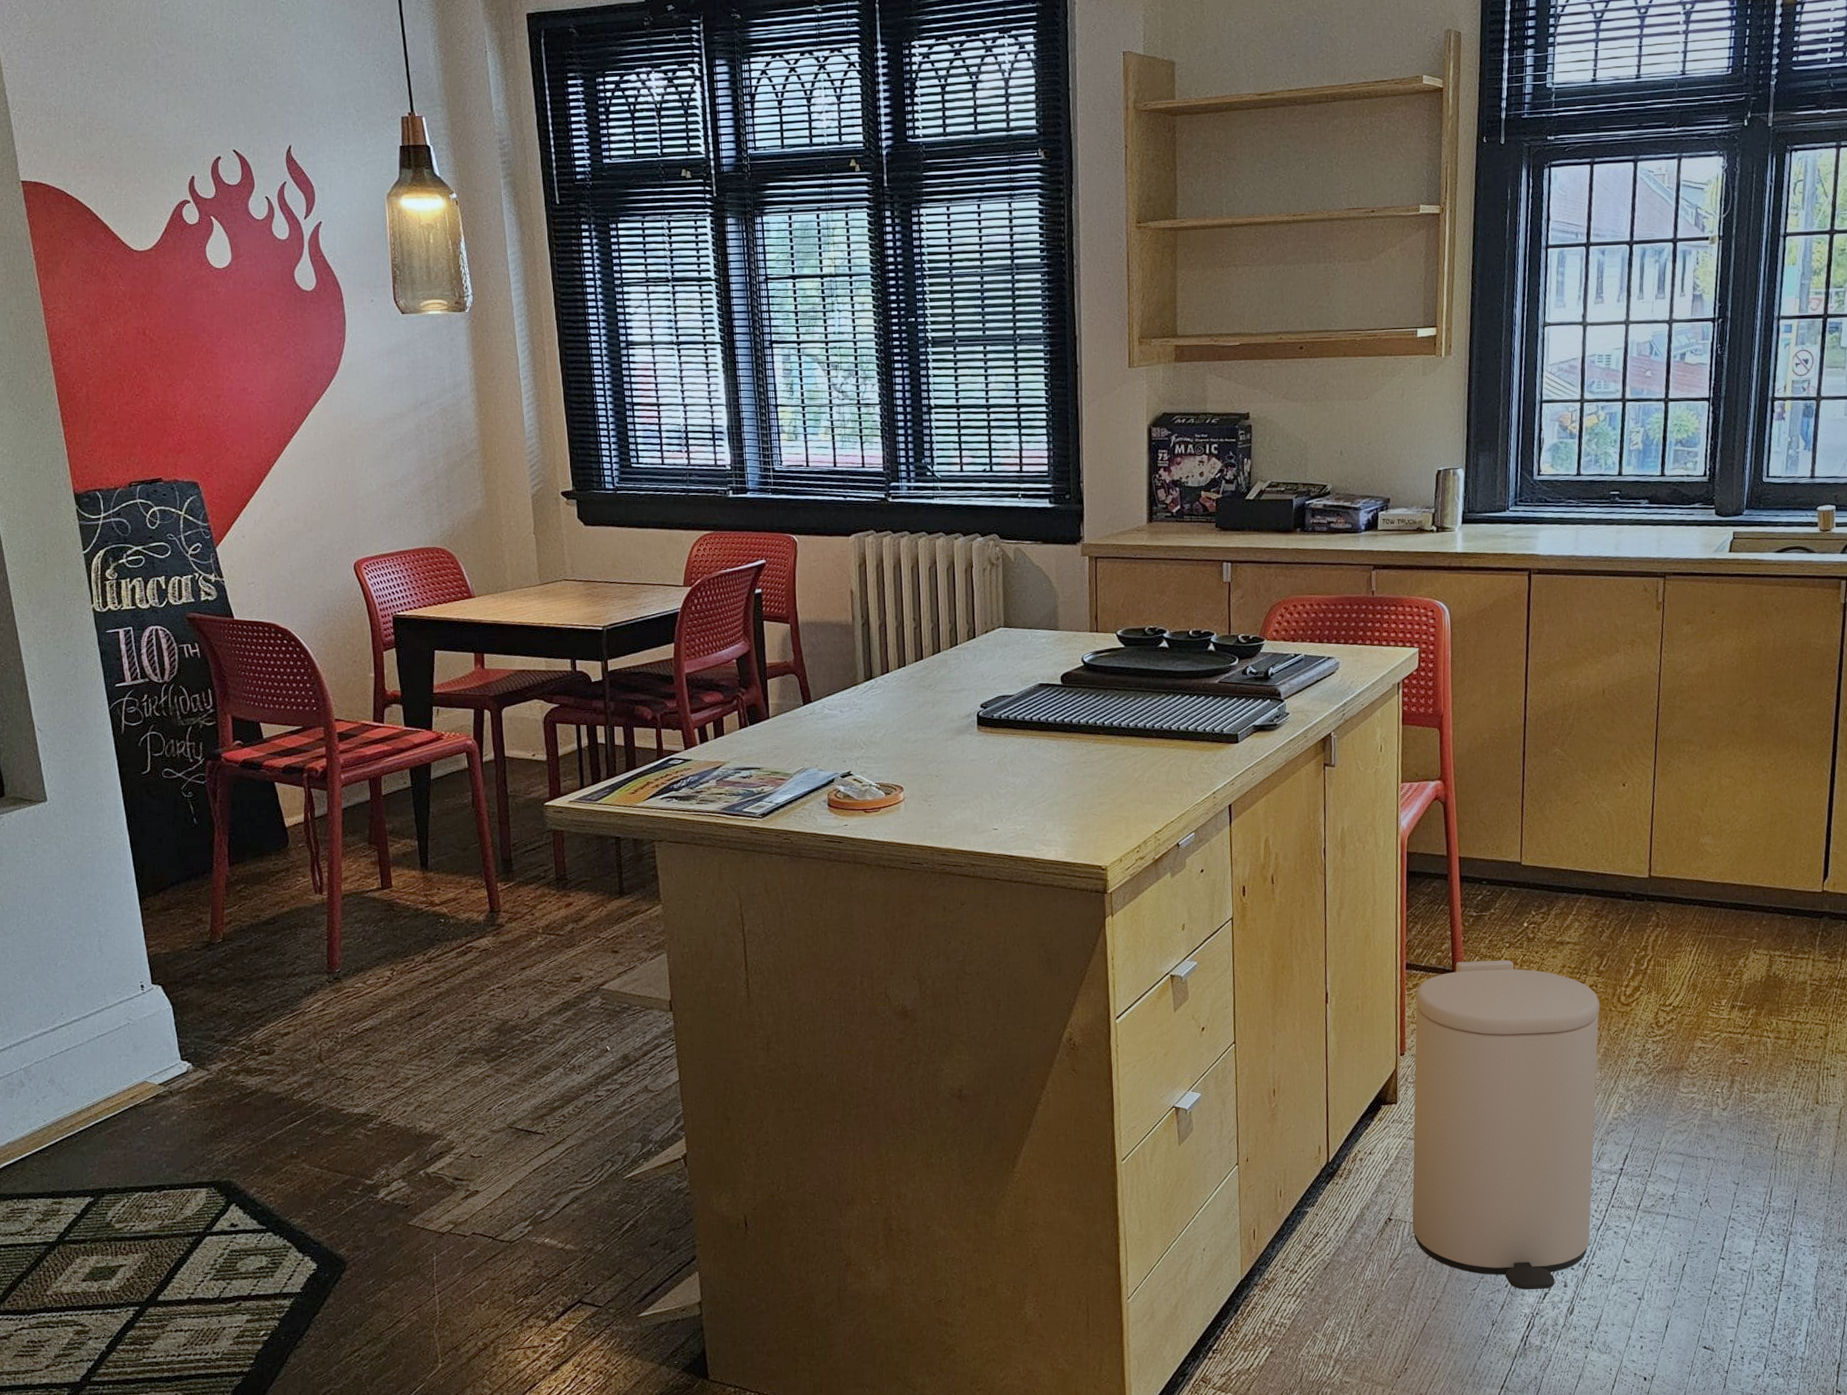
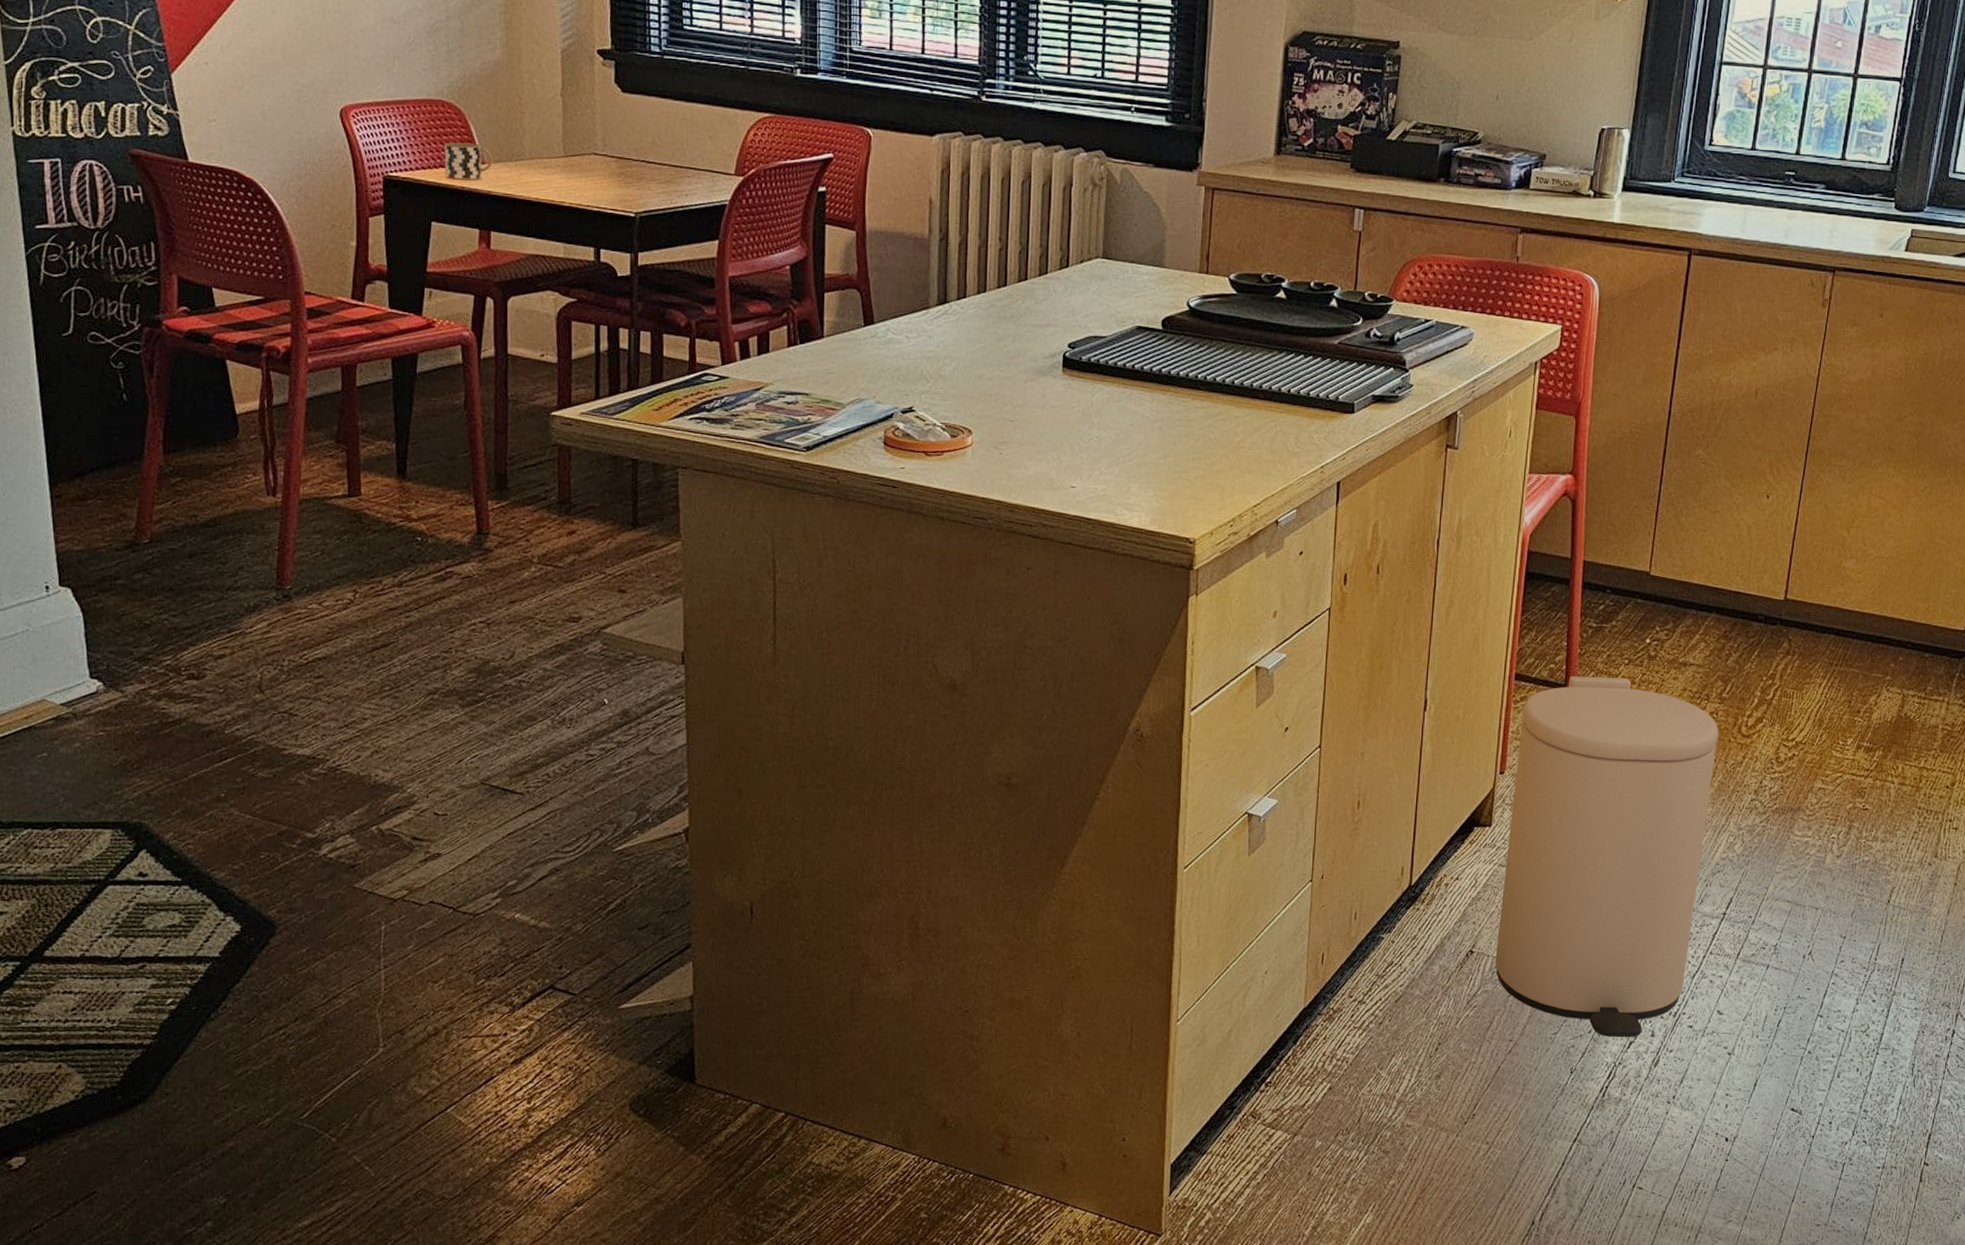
cup: none [441,581,482,614] -> present [444,142,493,181]

